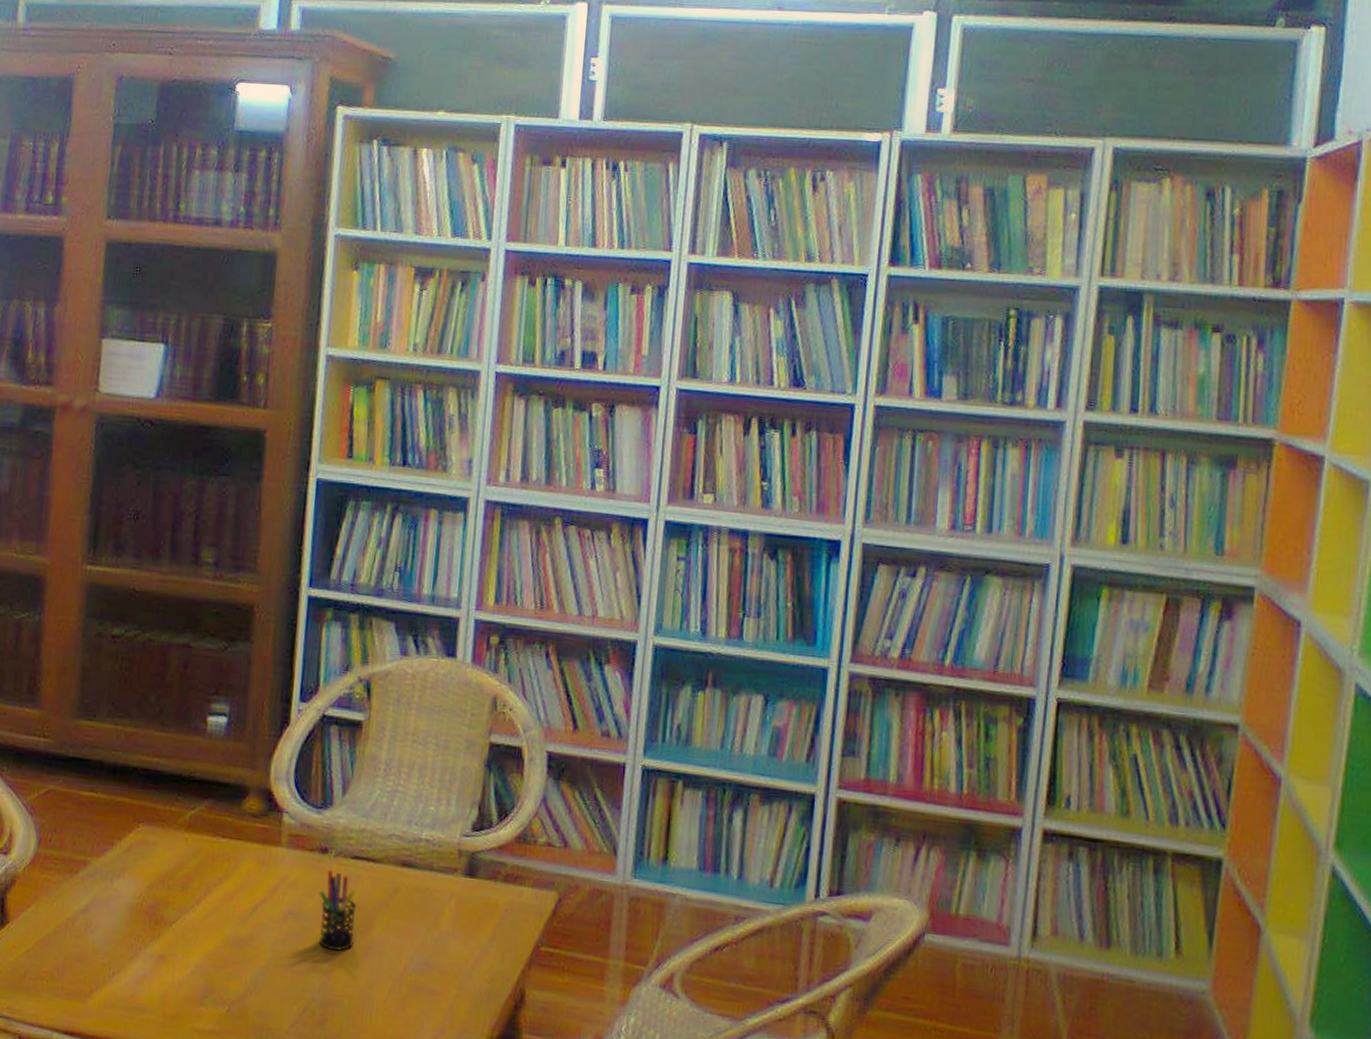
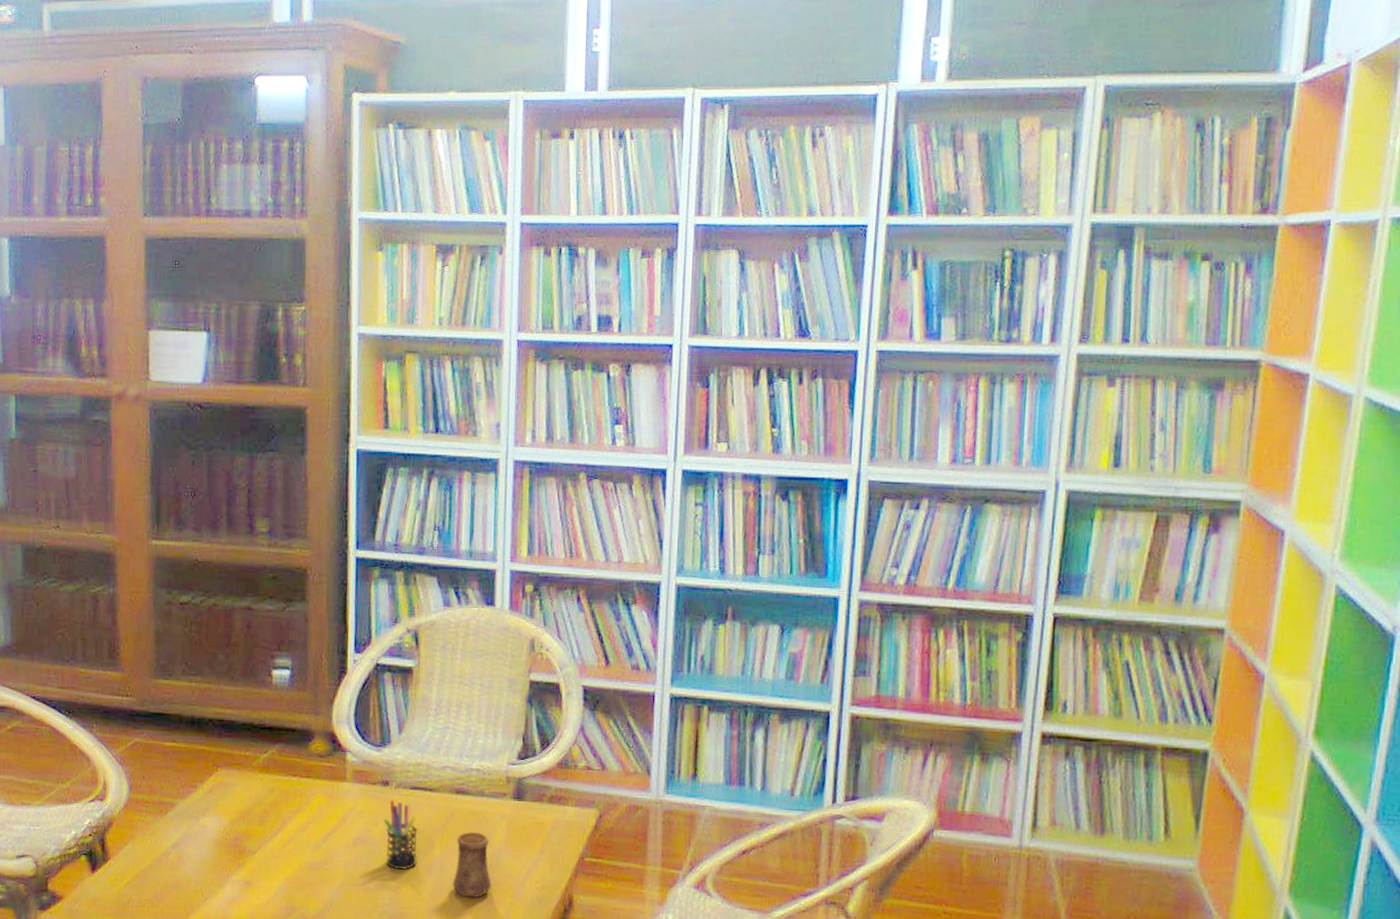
cup: none [391,911,436,988] -> present [452,832,492,898]

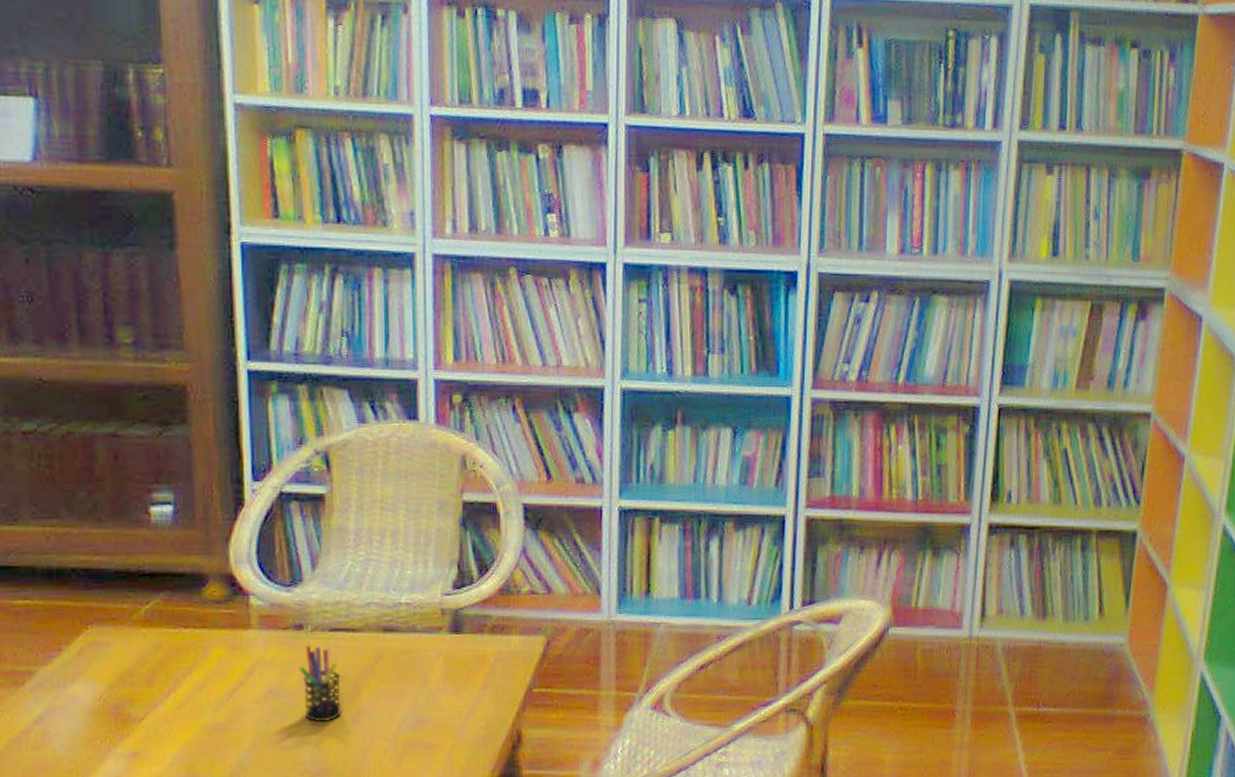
cup: present [452,832,492,898] -> none [385,673,430,745]

